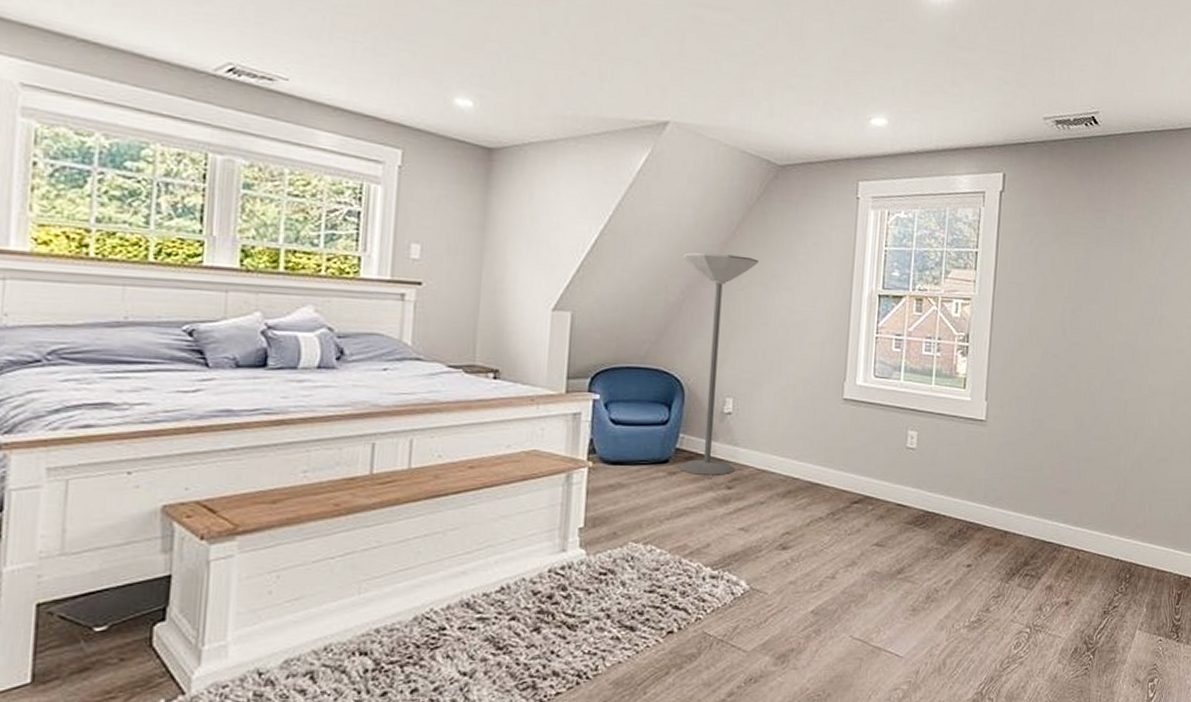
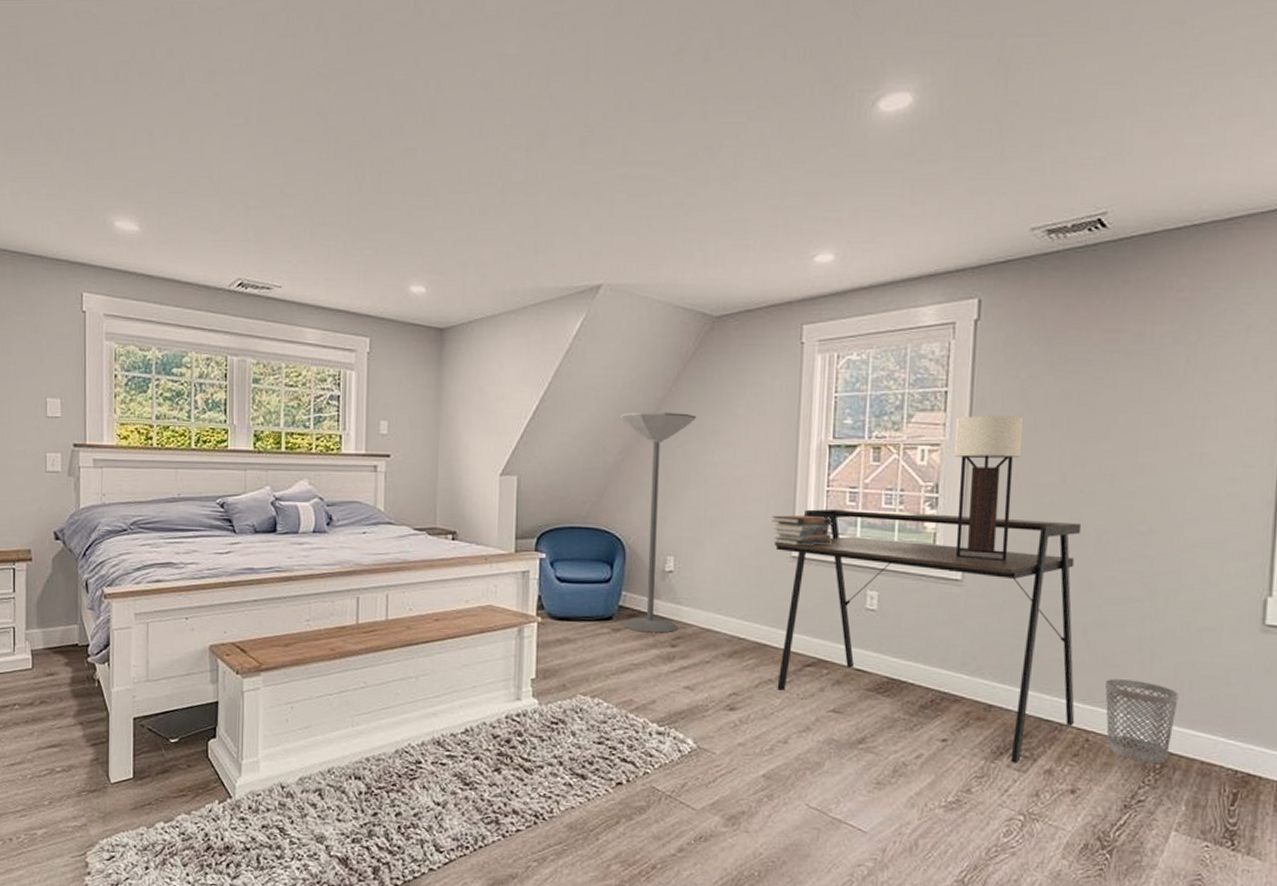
book stack: none [826,359,880,389] -> present [772,514,833,546]
desk: none [827,354,1077,582] -> present [774,508,1082,764]
table lamp: none [981,275,1036,403] -> present [953,415,1024,561]
wastebasket: none [1092,504,1143,574] -> present [1105,679,1179,764]

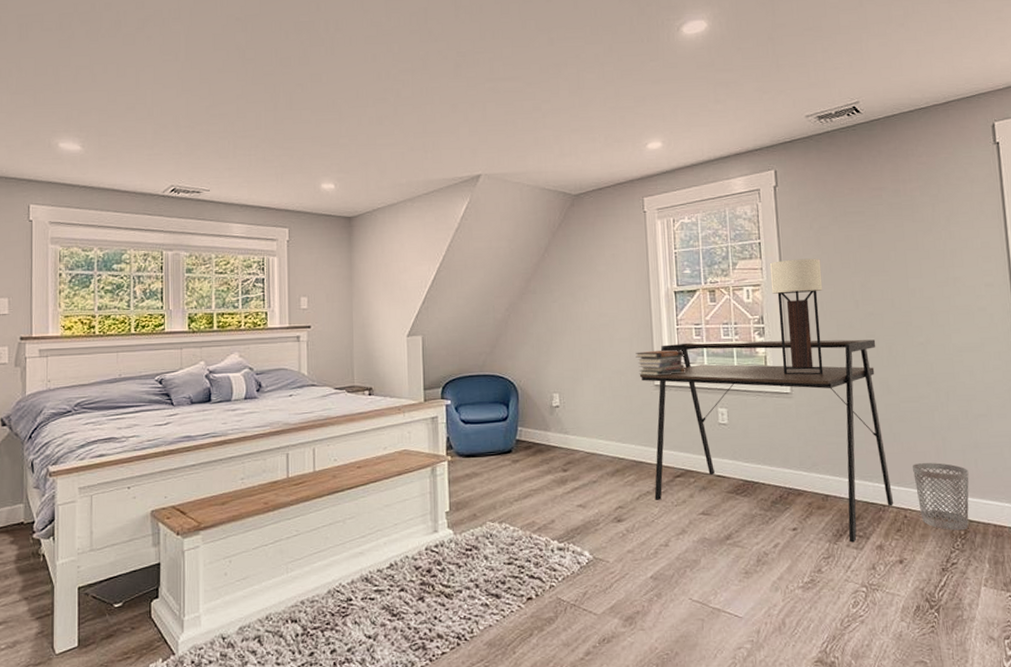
floor lamp: present [620,412,696,633] -> none [504,273,568,461]

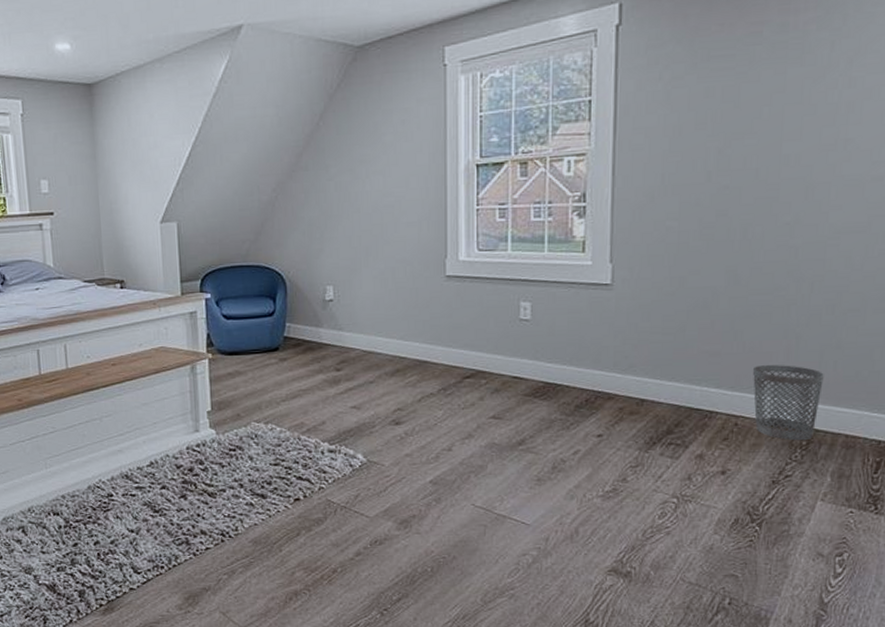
book stack: present [635,349,685,376] -> none [425,234,484,266]
desk: present [639,339,894,543] -> none [428,219,728,451]
table lamp: present [769,258,824,375] -> none [599,118,668,263]

